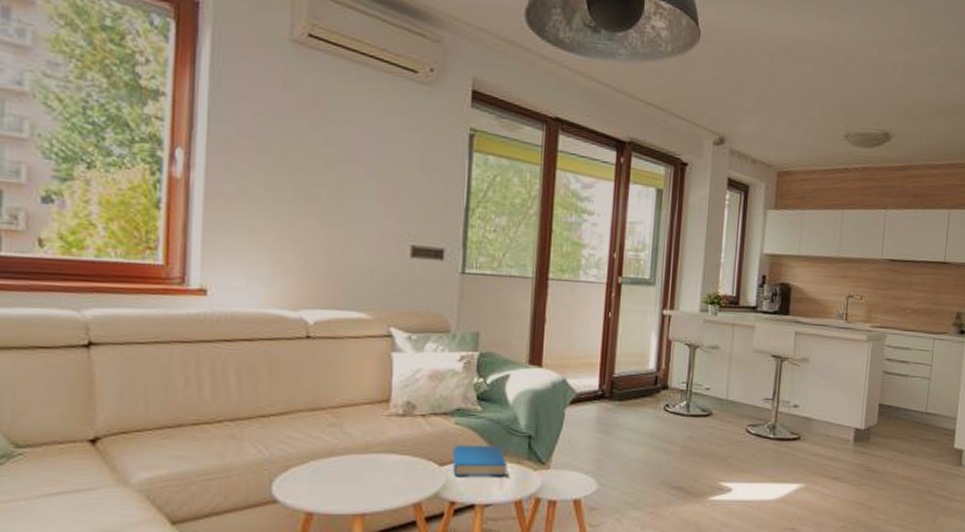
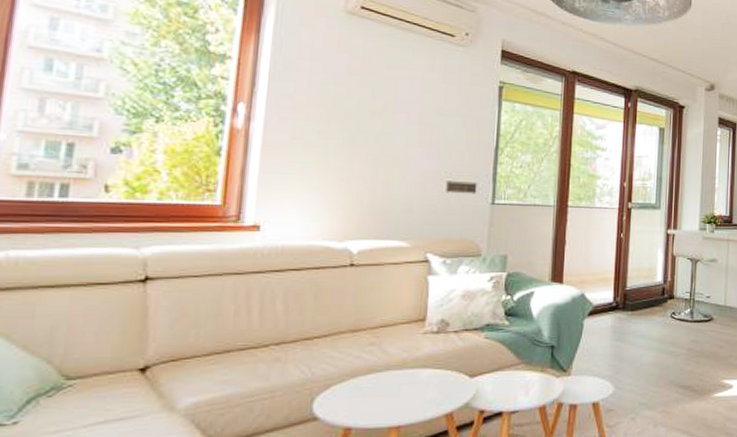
book: present [452,444,507,477] -> none [482,356,532,386]

